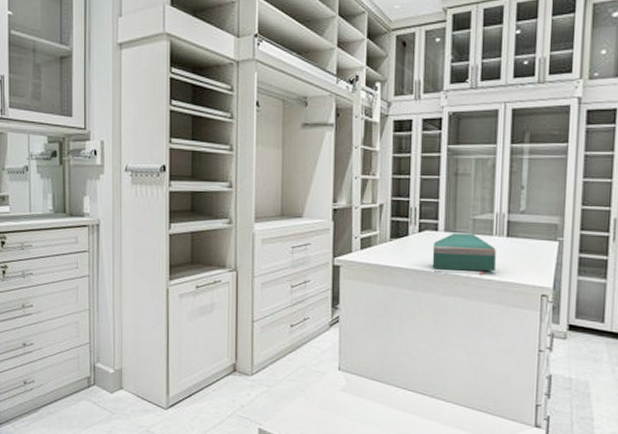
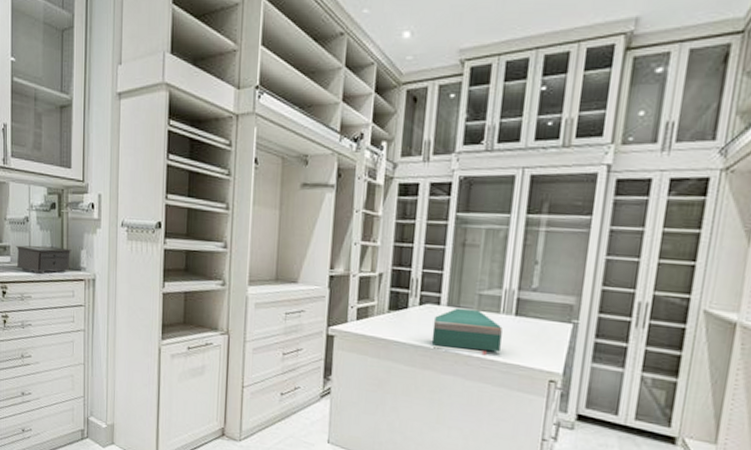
jewelry box: none [14,194,74,223] -> present [15,245,72,275]

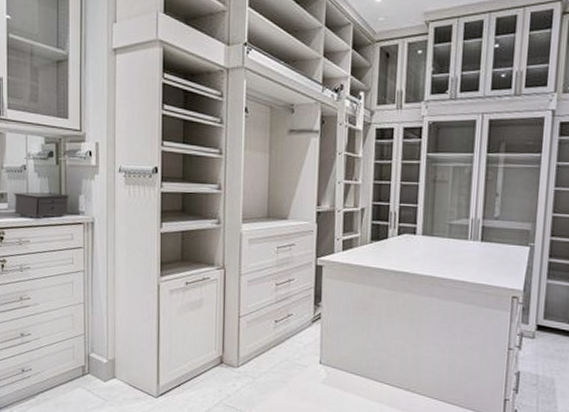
wooden box: present [431,307,502,356] -> none [410,236,471,278]

